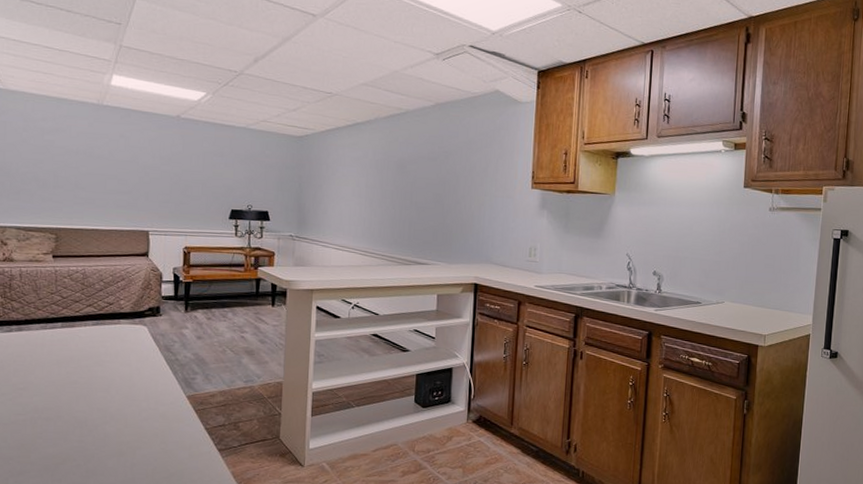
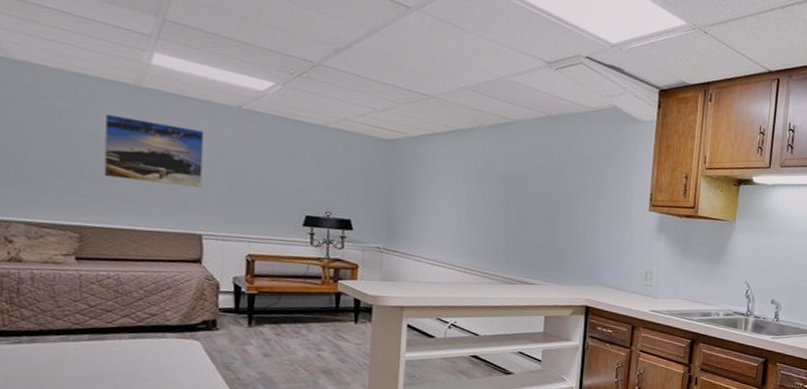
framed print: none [75,130,151,190] -> present [104,114,205,188]

